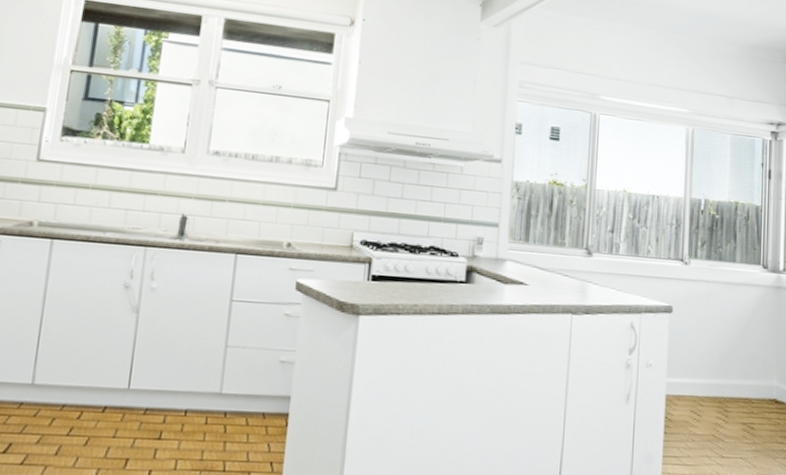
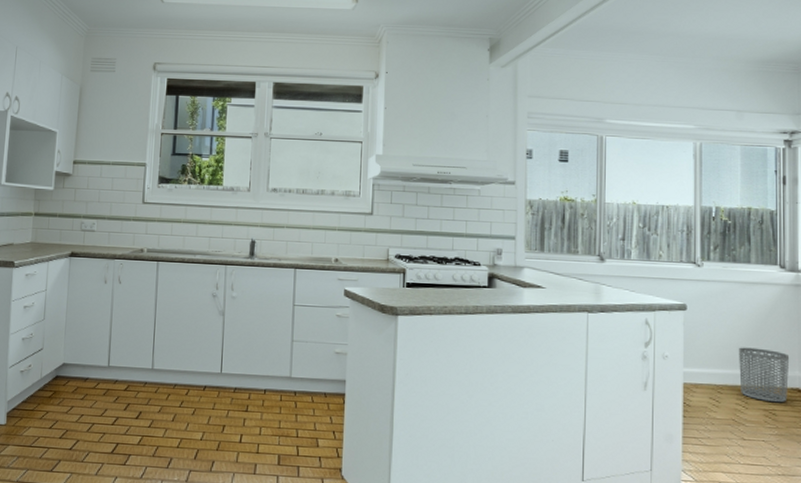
waste bin: none [721,354,769,416] -> present [739,347,790,403]

